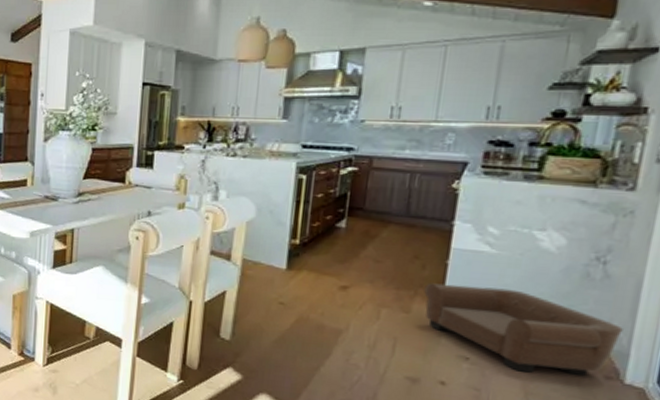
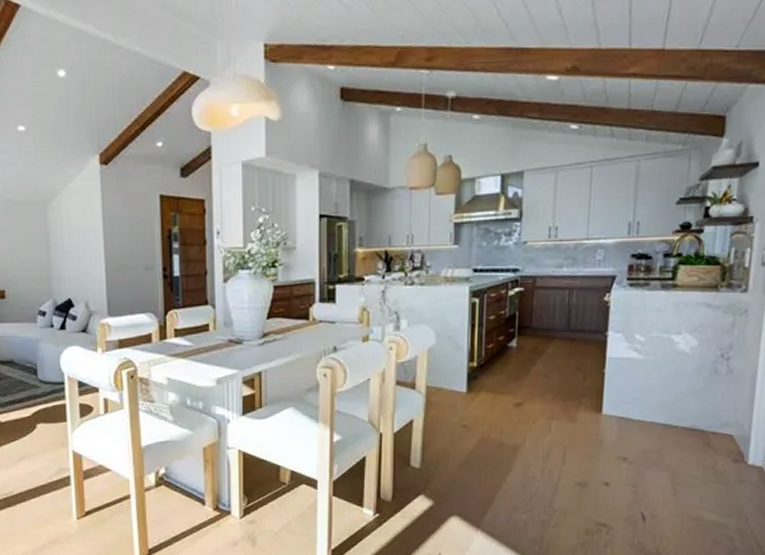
dog bed: present [424,283,623,376] -> none [587,390,745,465]

